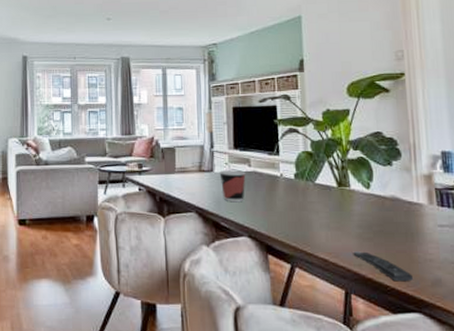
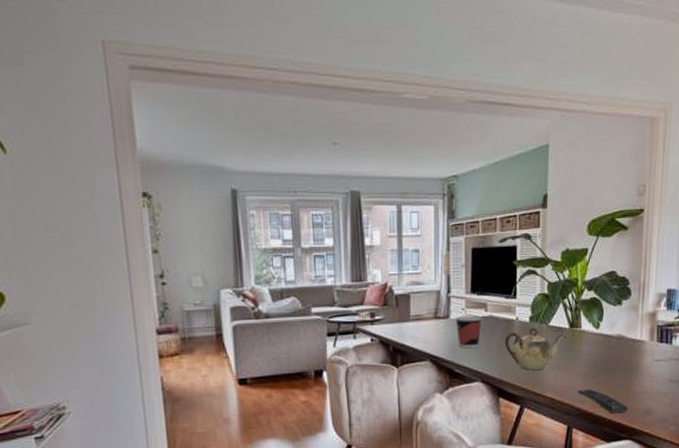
teapot: none [270,185,336,228] -> present [504,328,567,370]

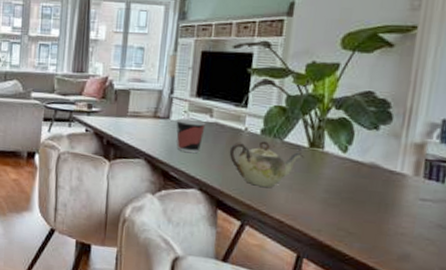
remote control: present [578,388,629,414] -> none [313,216,379,253]

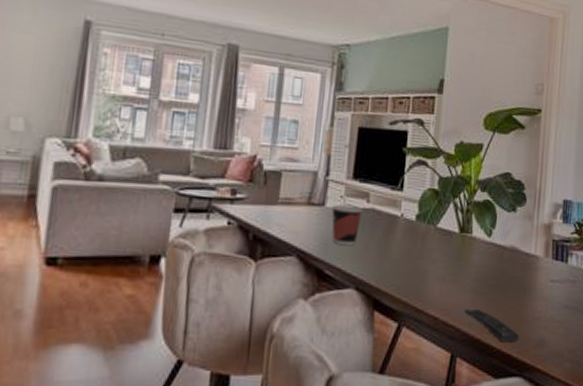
teapot: present [229,141,305,187] -> none [385,228,456,280]
remote control: none [313,216,379,253] -> present [464,308,520,343]

